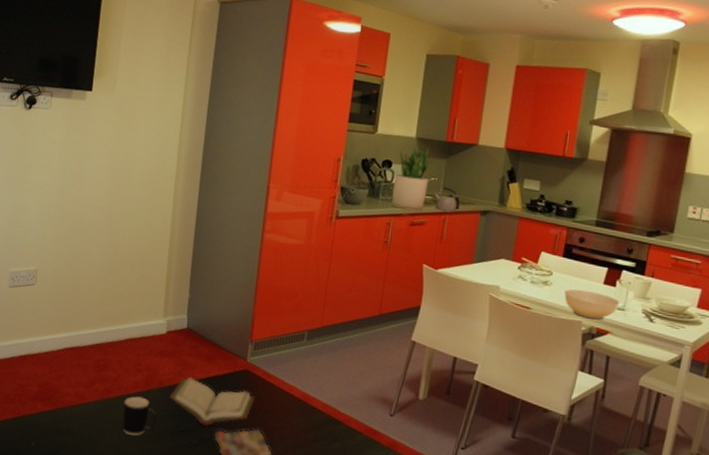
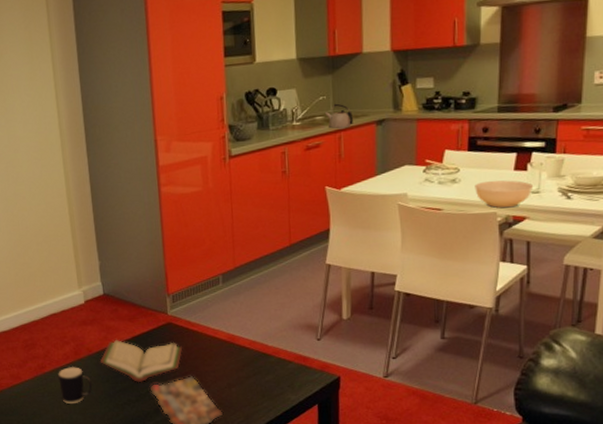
planter: present [391,145,431,212] -> none [281,64,318,137]

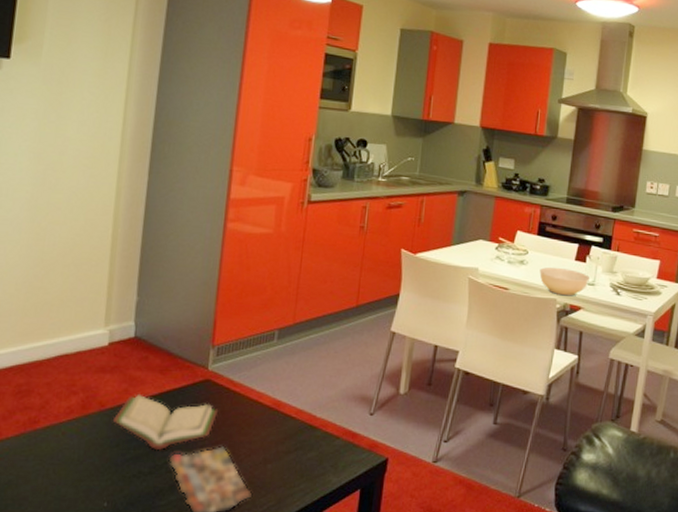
mug: present [58,366,92,405] -> none [52,423,96,473]
kettle: present [324,103,353,130] -> none [410,167,437,194]

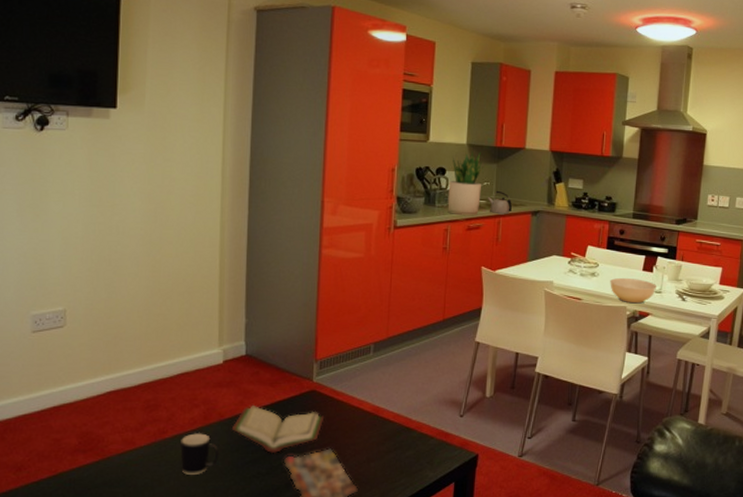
mug: none [52,423,96,473] -> present [180,432,218,476]
planter: none [367,123,408,194] -> present [447,151,483,216]
kettle: none [410,167,437,194] -> present [487,190,512,215]

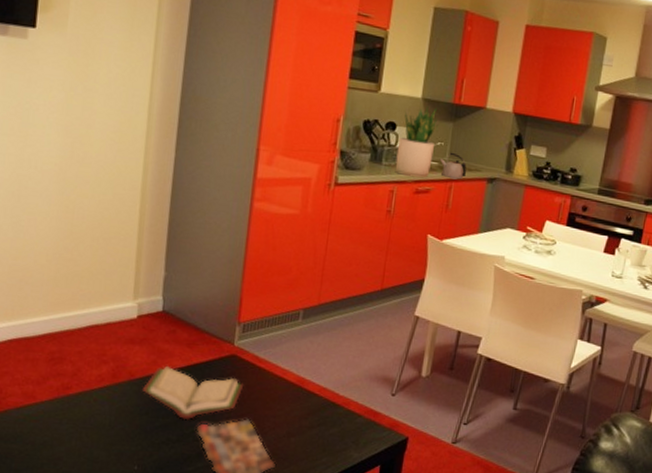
mug: present [180,432,218,476] -> none [84,390,126,437]
bowl: present [610,277,656,304] -> none [566,258,617,288]

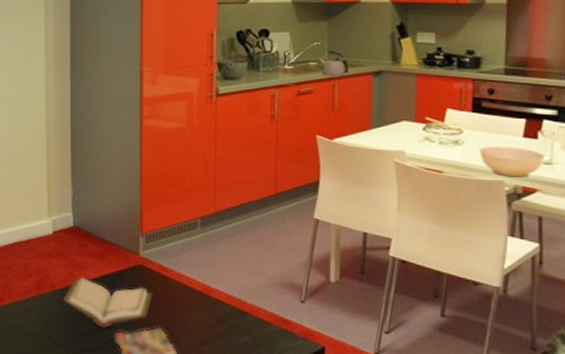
planter: present [395,107,438,179] -> none [273,9,312,80]
bowl: none [566,258,617,288] -> present [479,146,544,178]

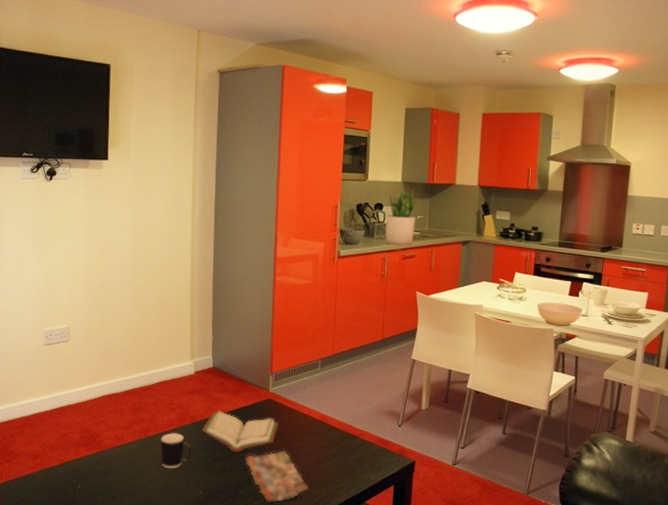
mug: none [17,301,51,345] -> present [160,432,191,469]
planter: none [273,9,312,80] -> present [385,188,417,246]
kettle: present [318,50,348,77] -> none [420,223,444,245]

